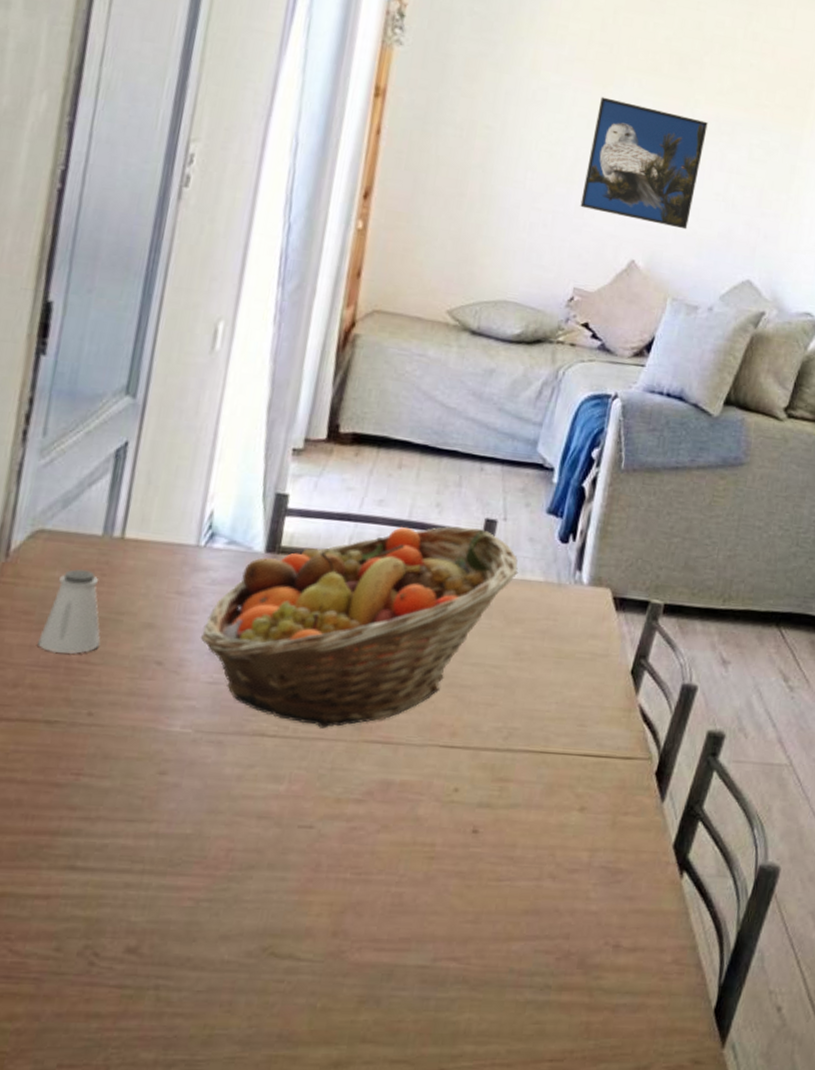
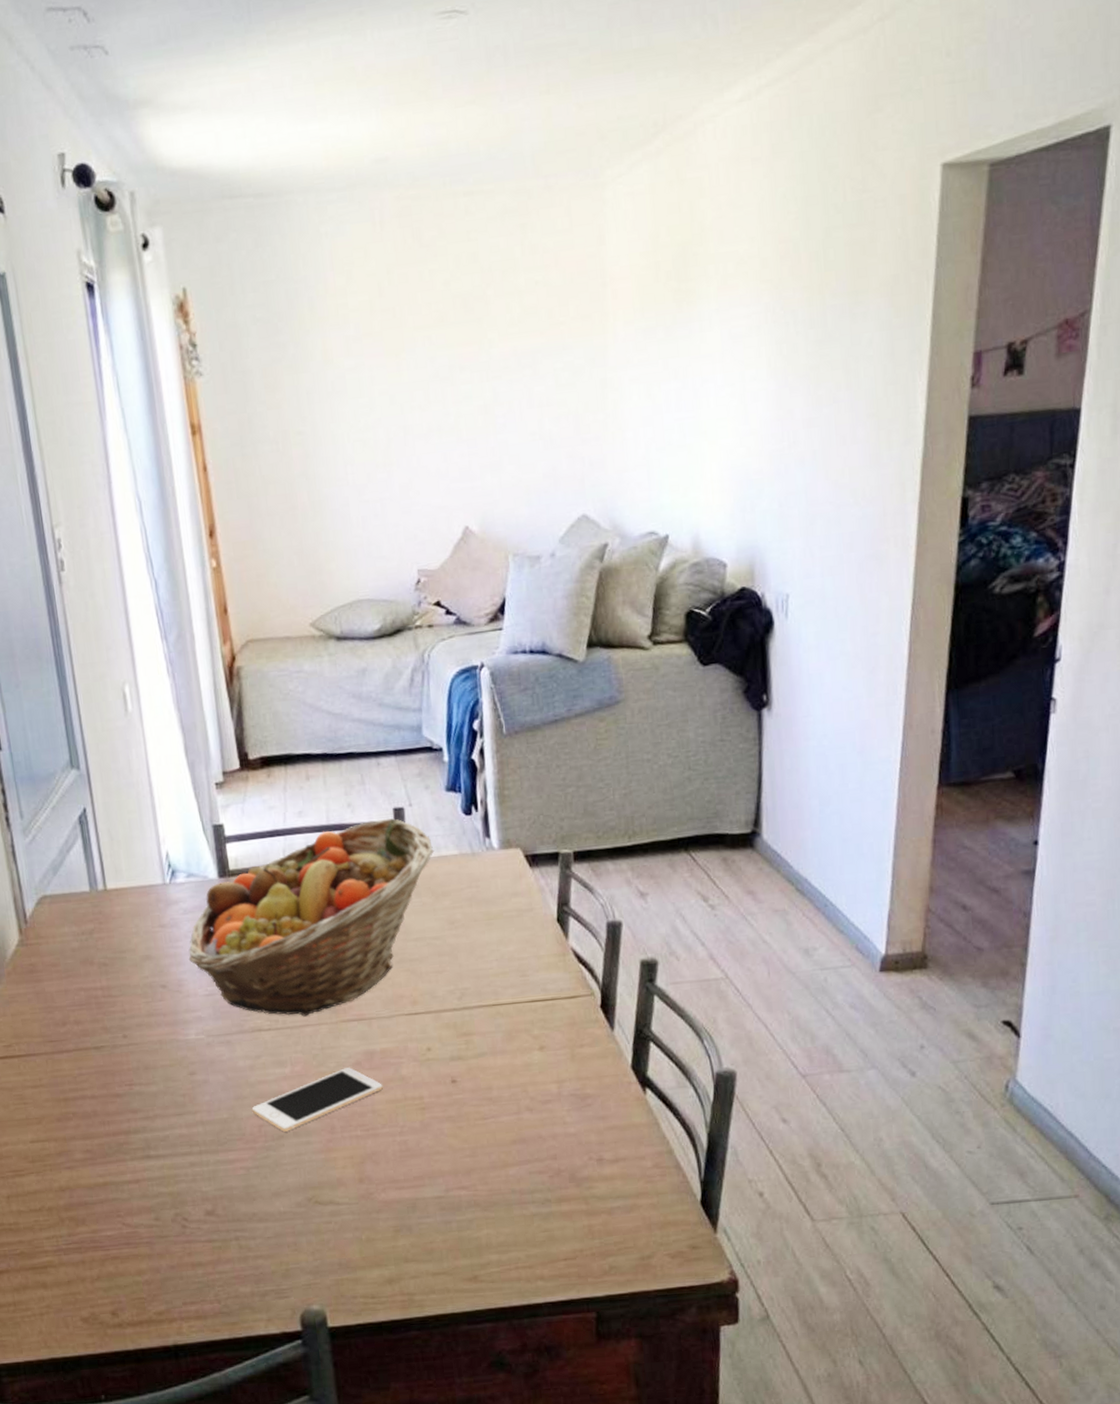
saltshaker: present [38,568,101,654] -> none [69,921,116,993]
cell phone: none [224,796,392,861] -> present [251,1067,383,1132]
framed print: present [580,96,708,230] -> none [396,359,512,488]

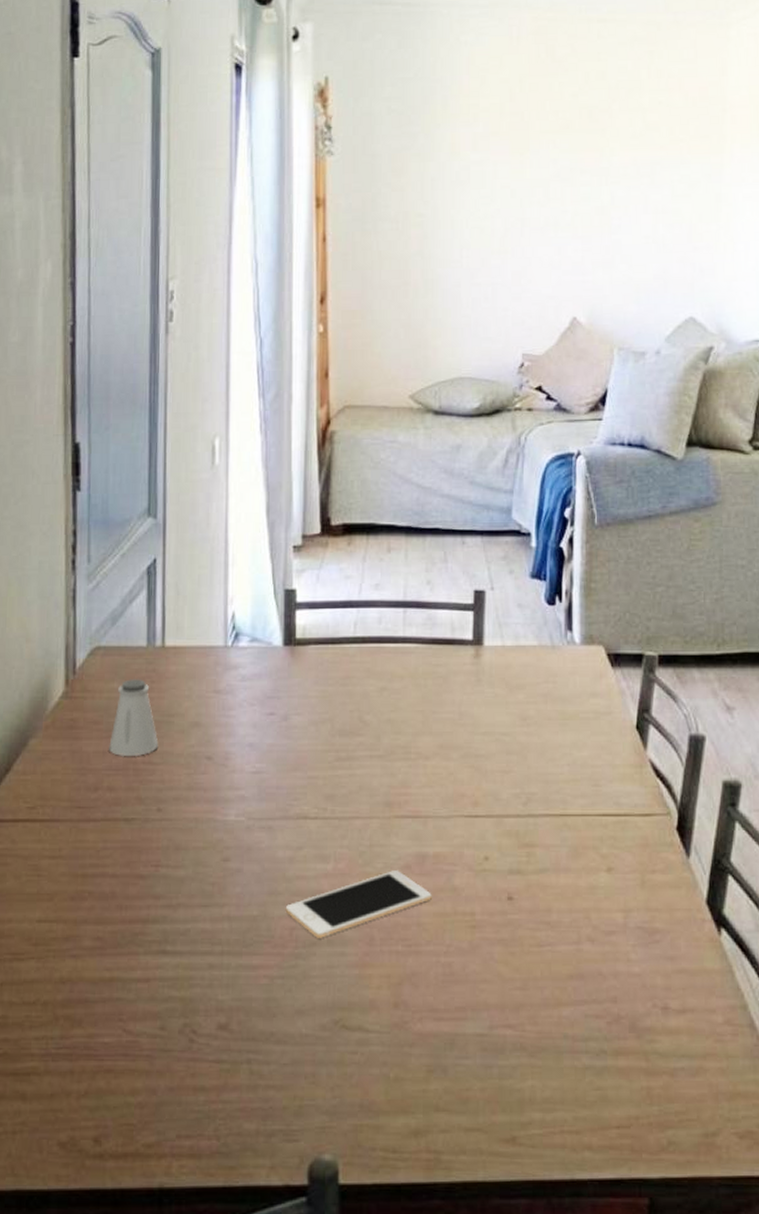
saltshaker: none [69,921,116,993] -> present [109,678,159,756]
fruit basket: present [188,818,434,1017] -> none [239,601,513,807]

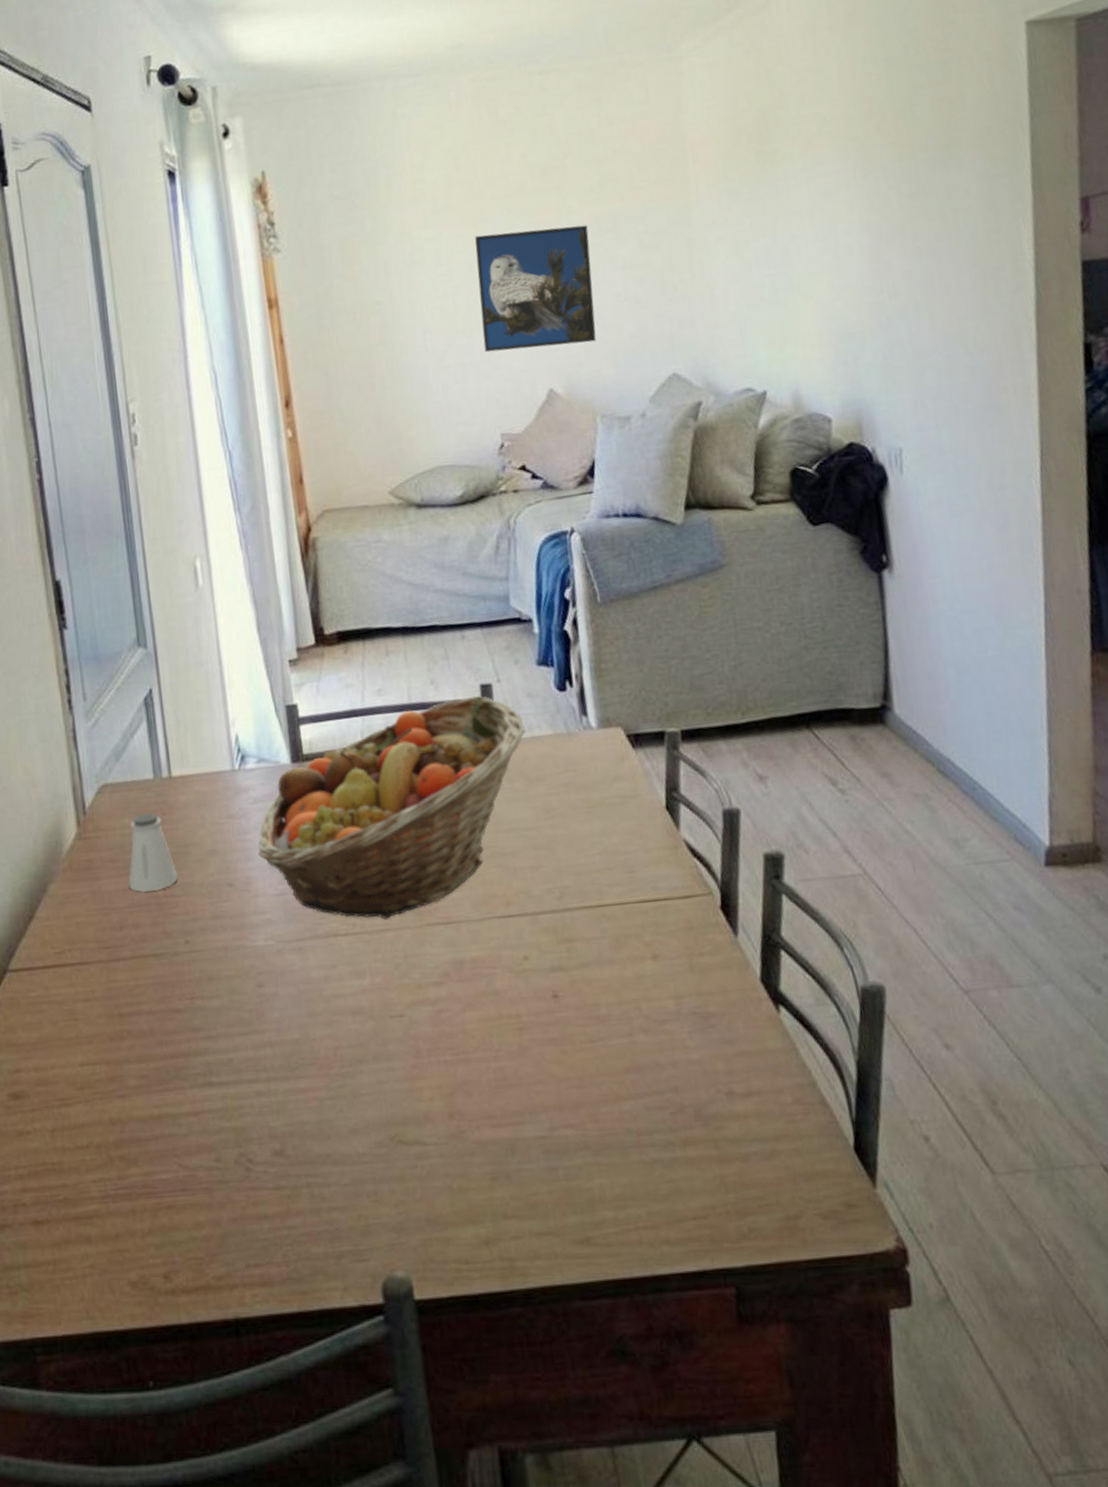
fruit basket: none [239,601,513,807] -> present [258,696,526,920]
cell phone: present [285,871,432,938] -> none [326,979,474,1055]
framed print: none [516,164,627,278] -> present [475,225,597,353]

